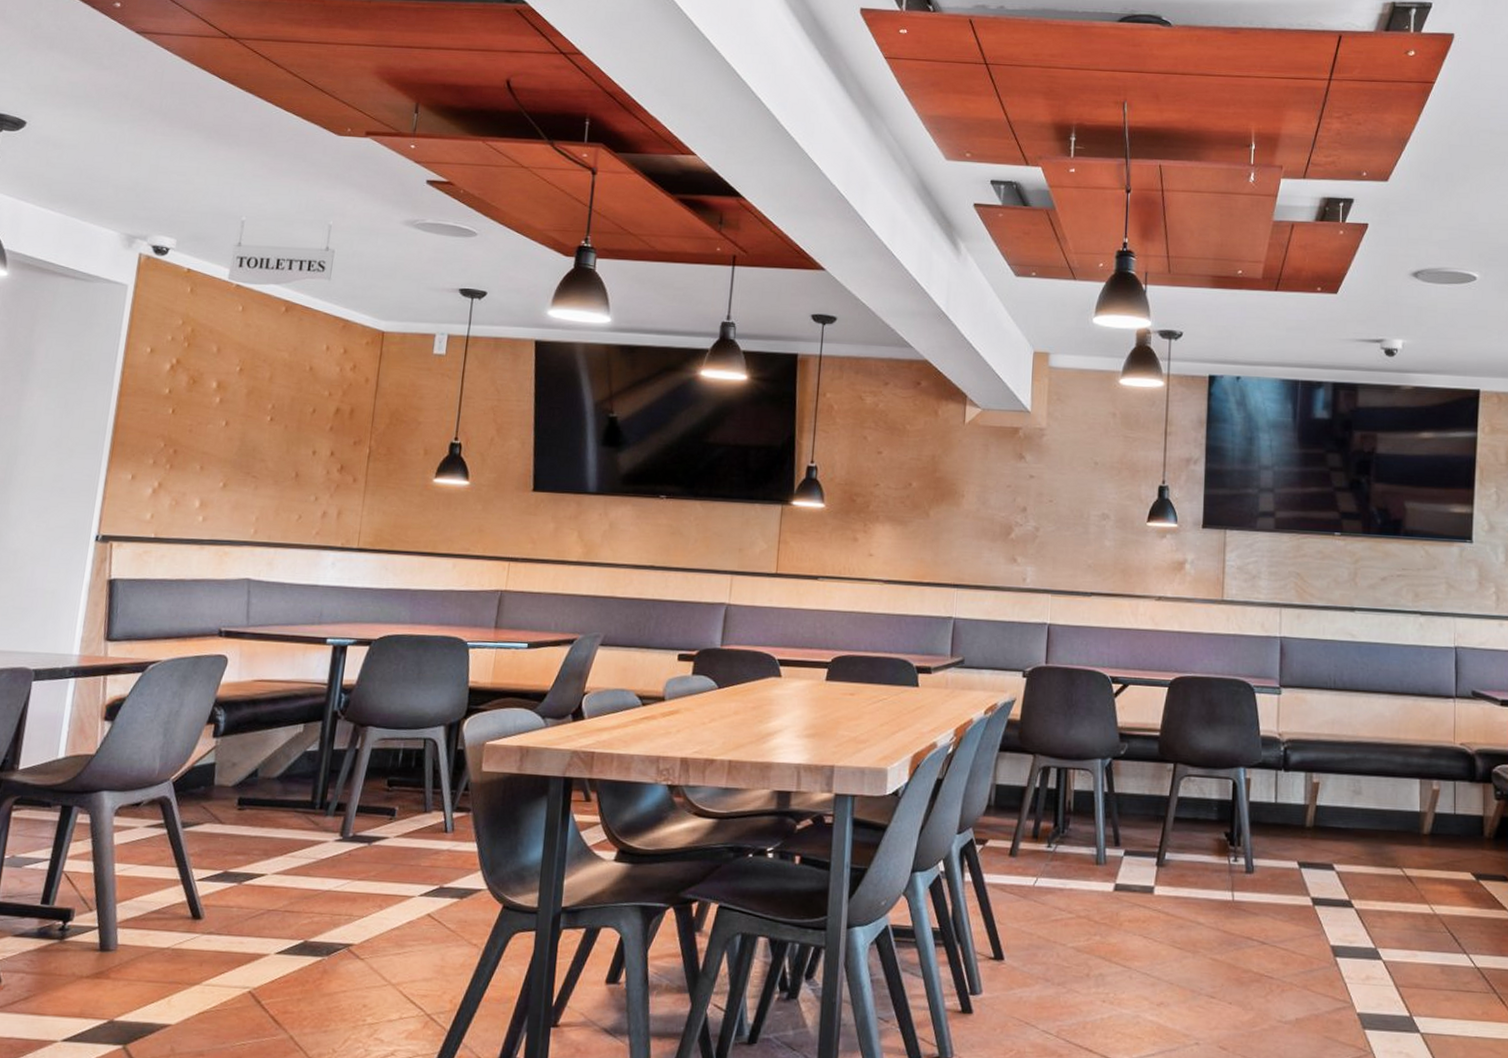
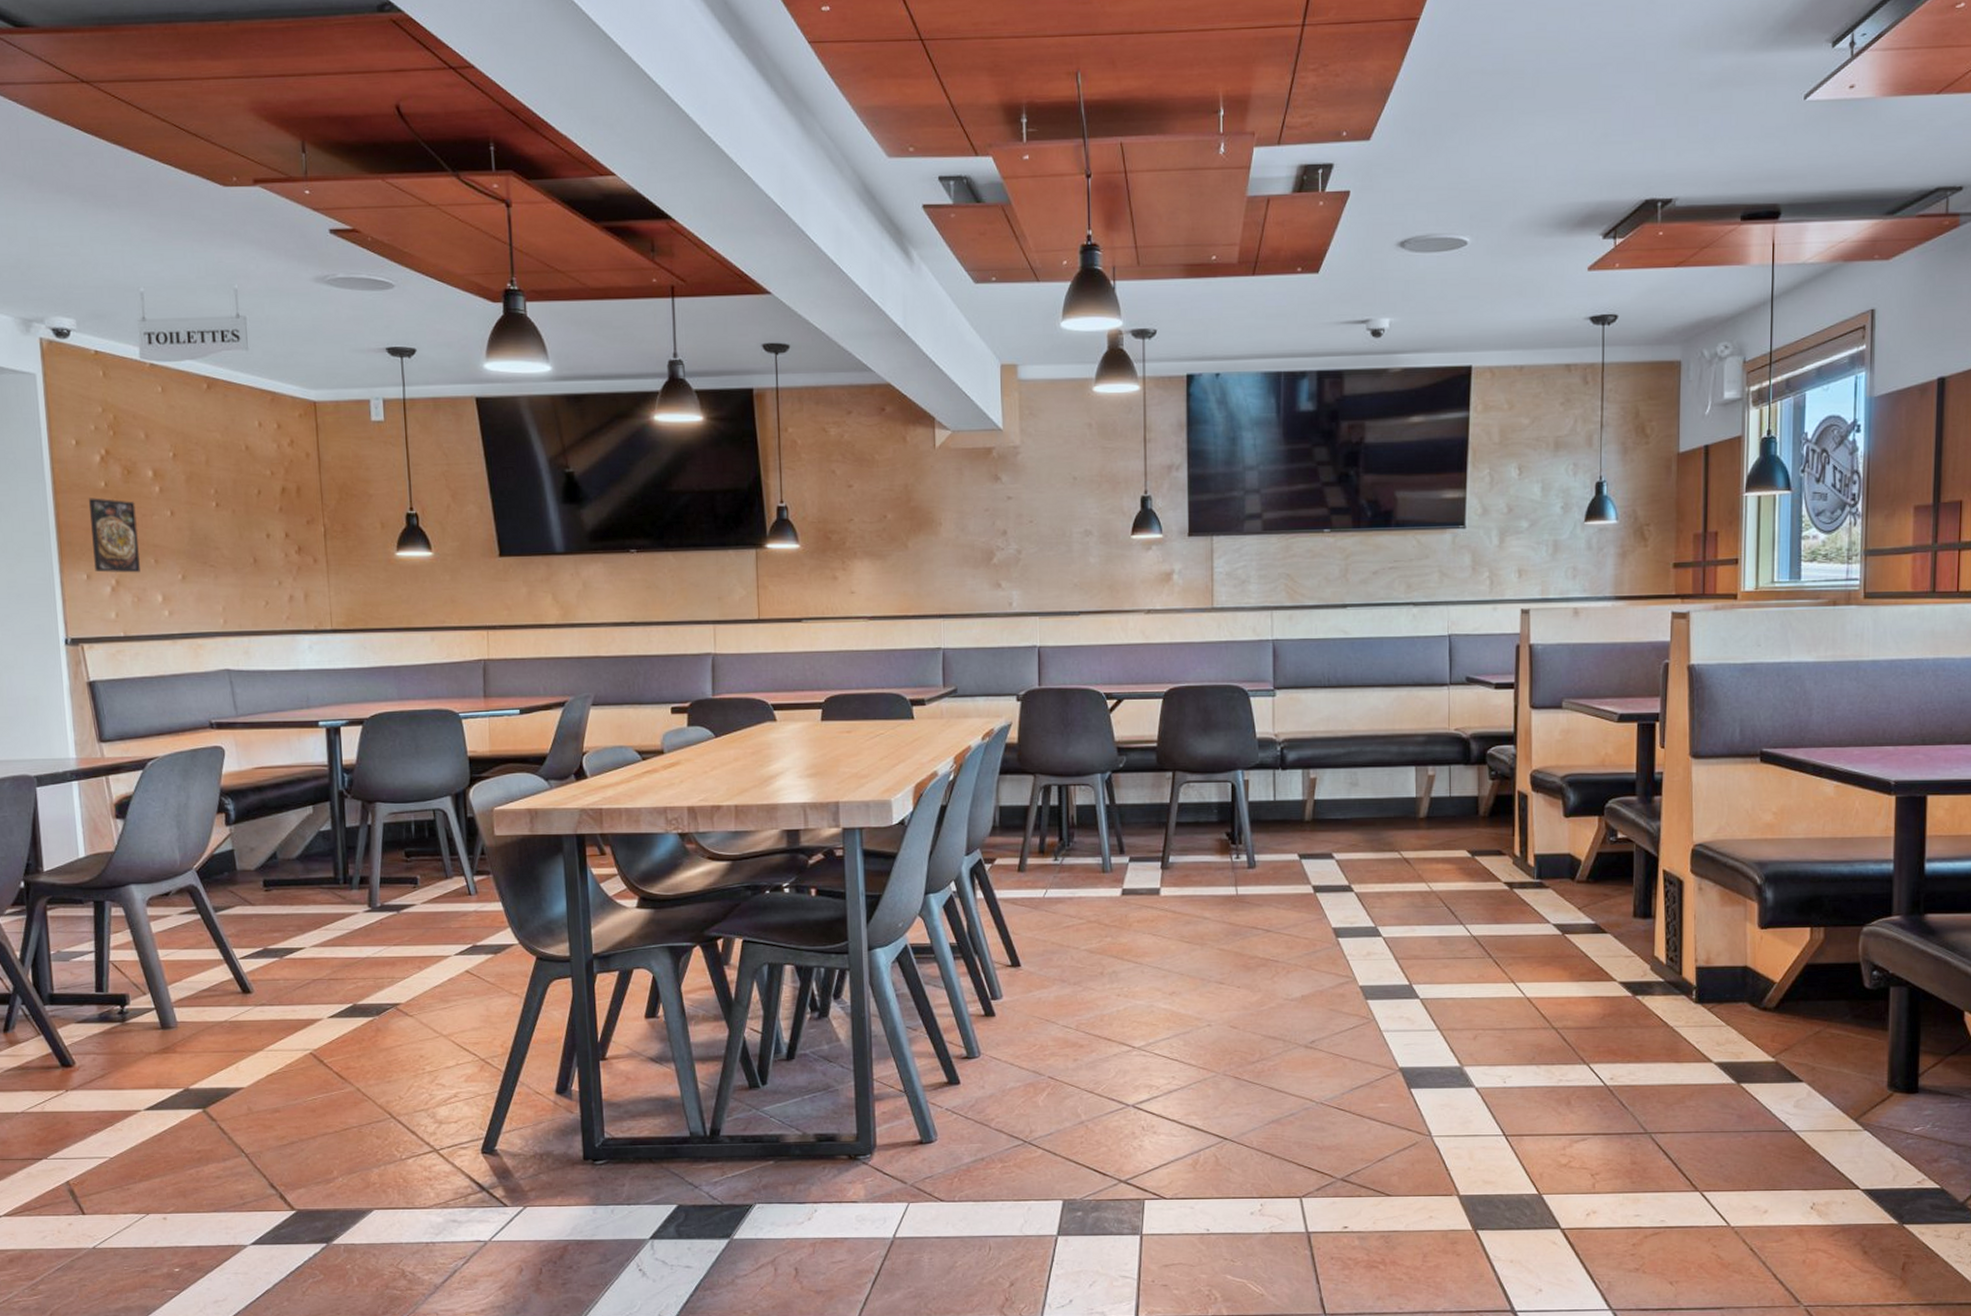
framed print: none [141,403,194,478] -> present [88,498,141,573]

